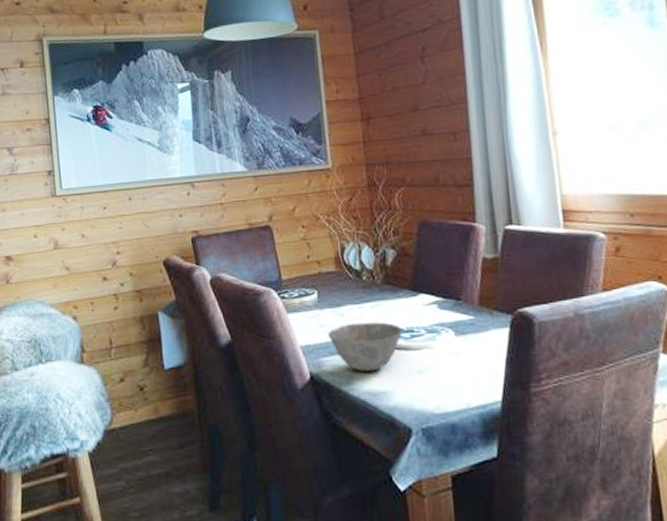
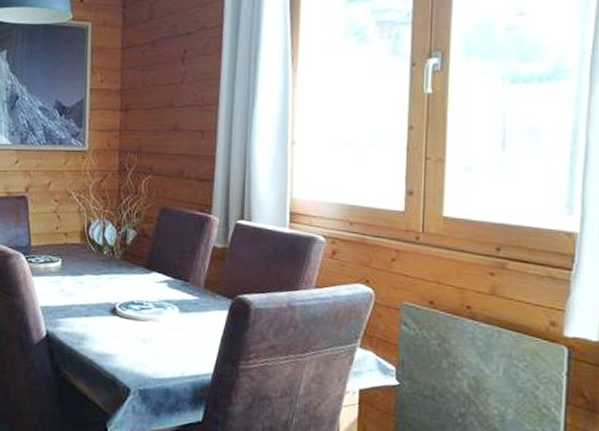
bowl: present [327,322,403,372] -> none [66,291,134,336]

